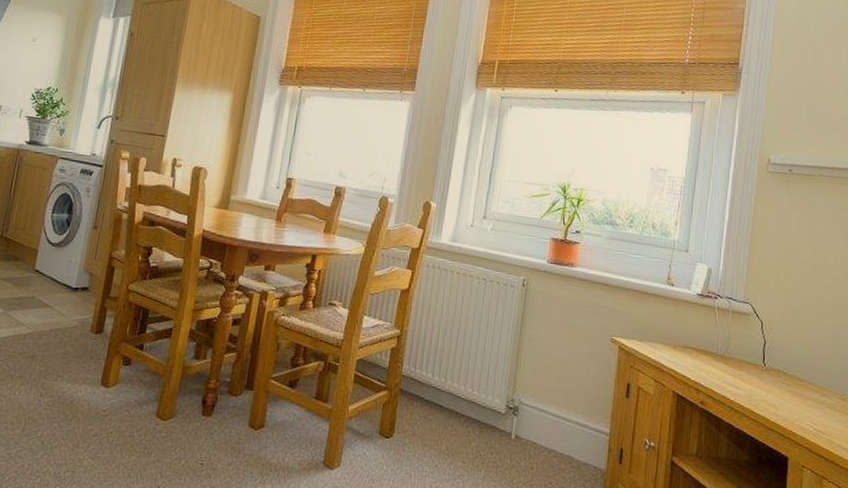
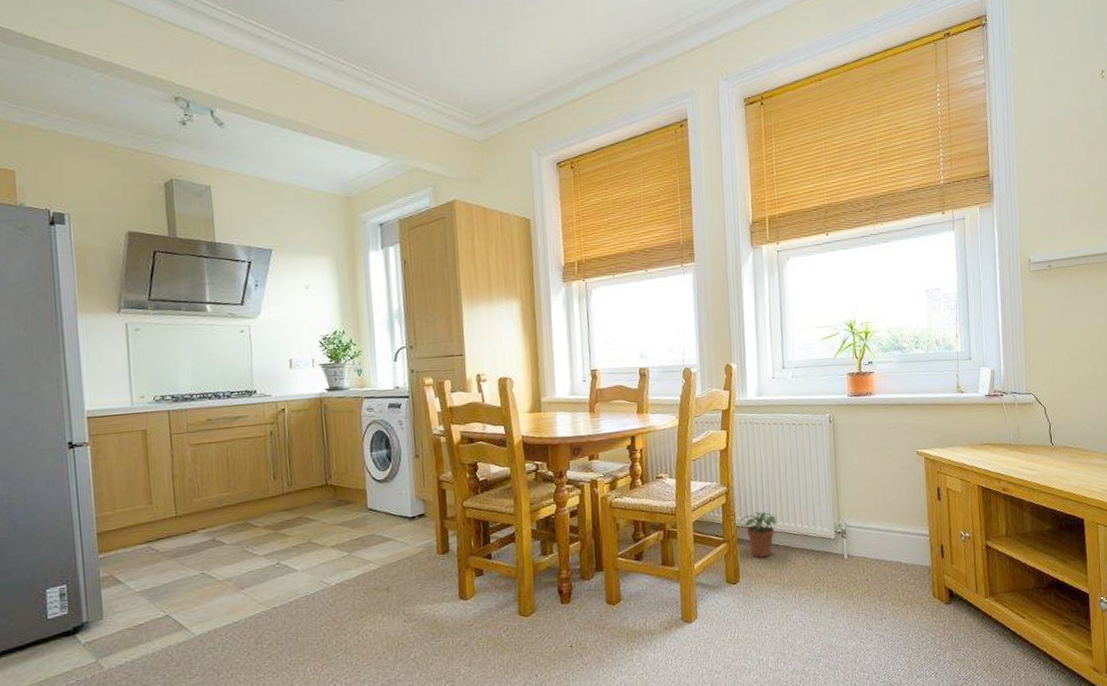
potted plant: none [406,364,448,417] -> present [739,511,778,558]

